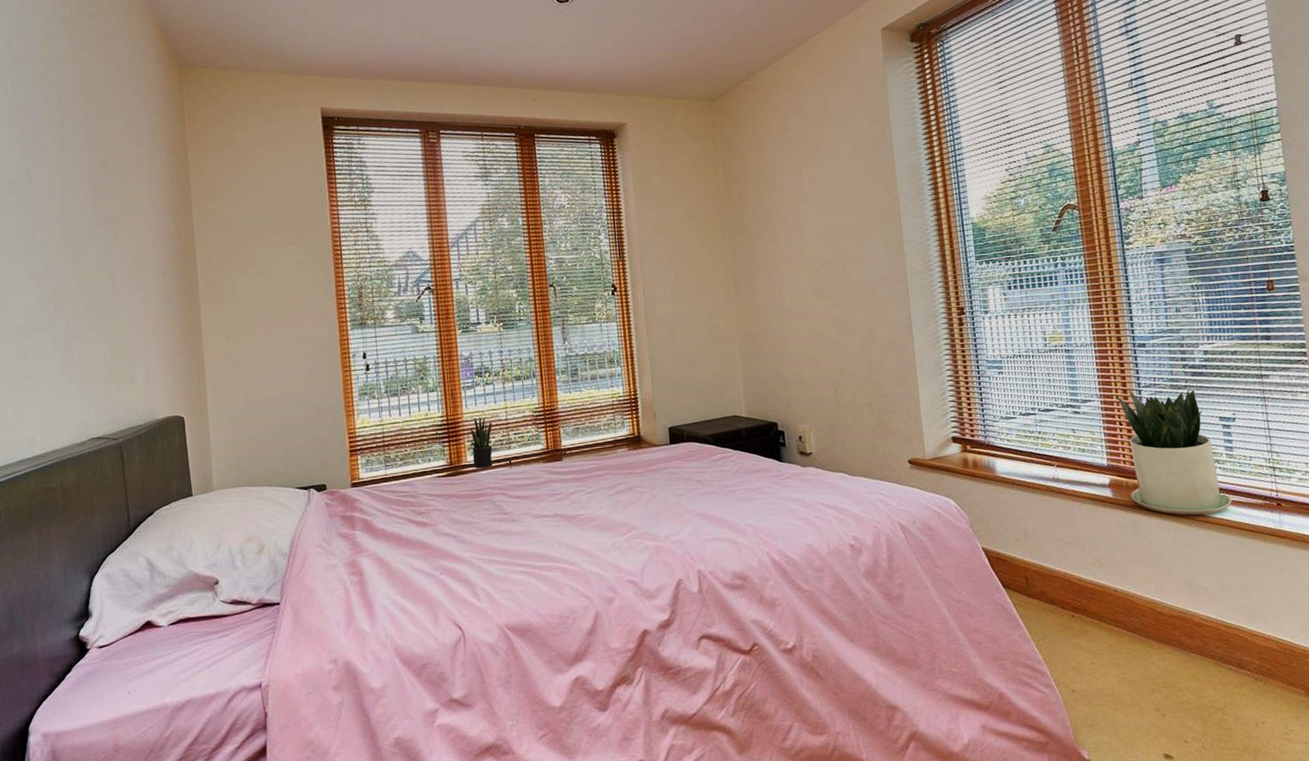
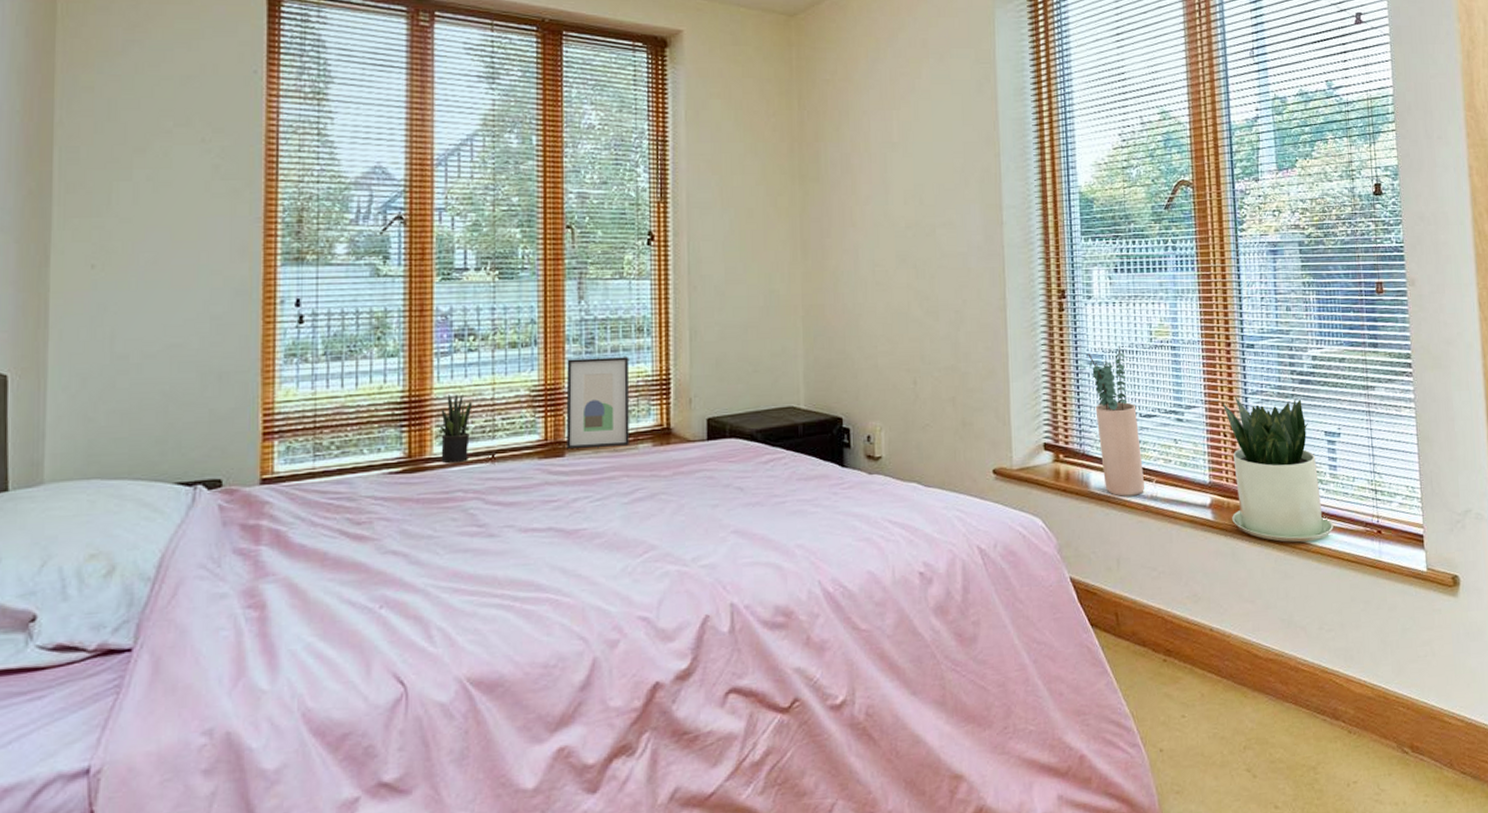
picture frame: none [558,382,610,456] -> present [566,355,630,450]
vase: none [987,352,1047,479] -> present [1088,346,1145,497]

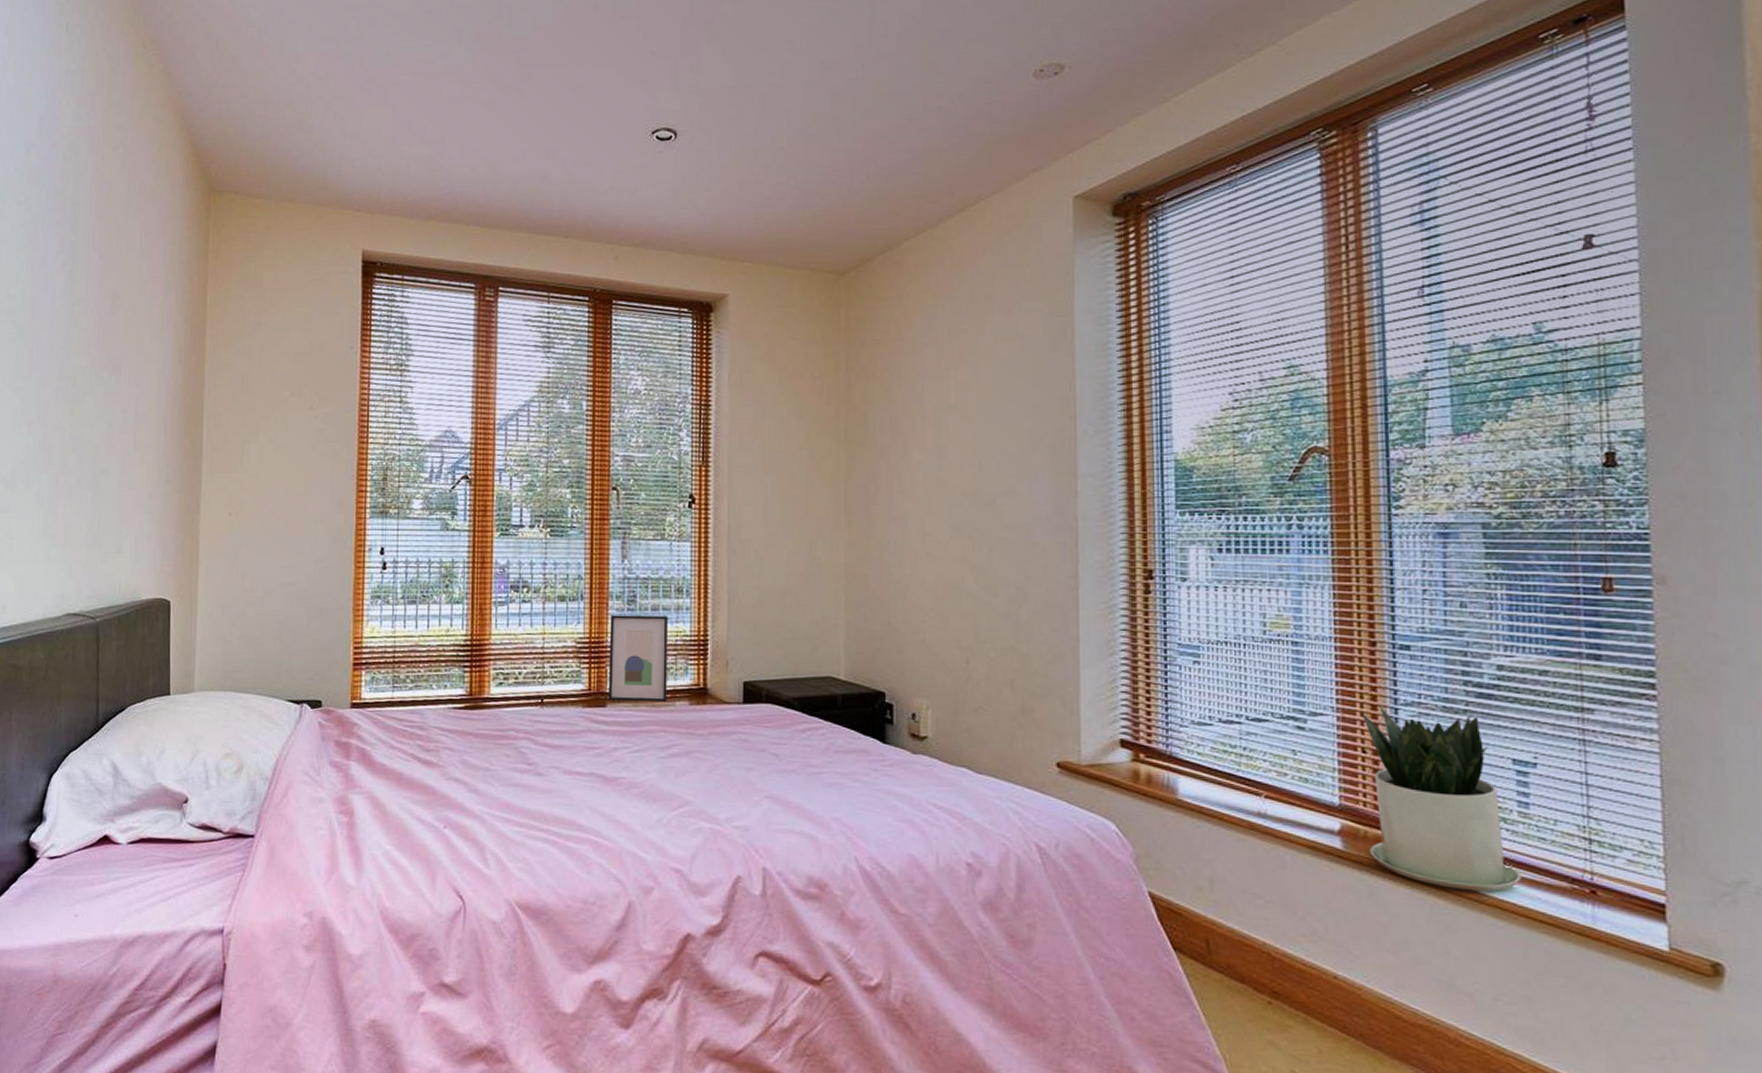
potted plant: present [439,394,473,464] -> none [496,641,525,705]
vase: present [1088,346,1145,497] -> none [1180,637,1251,810]

